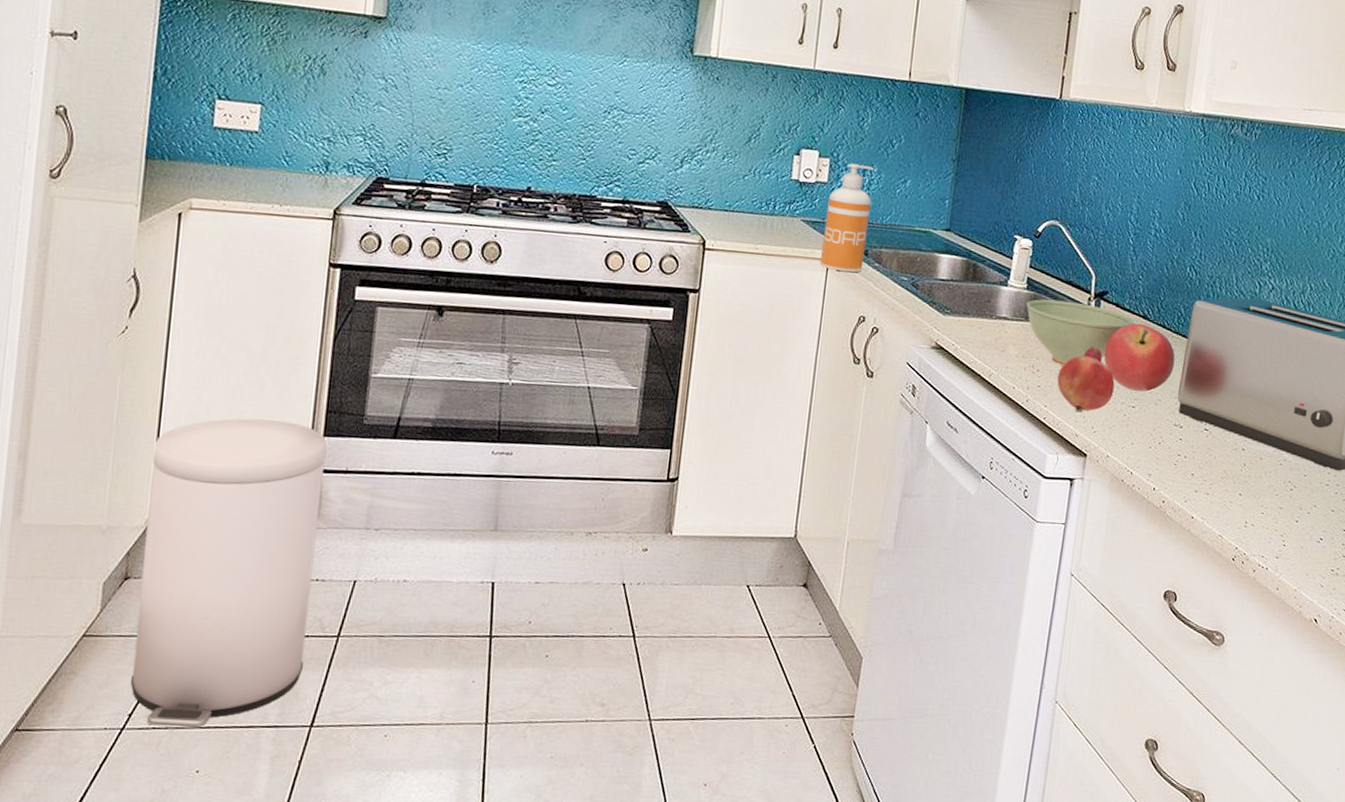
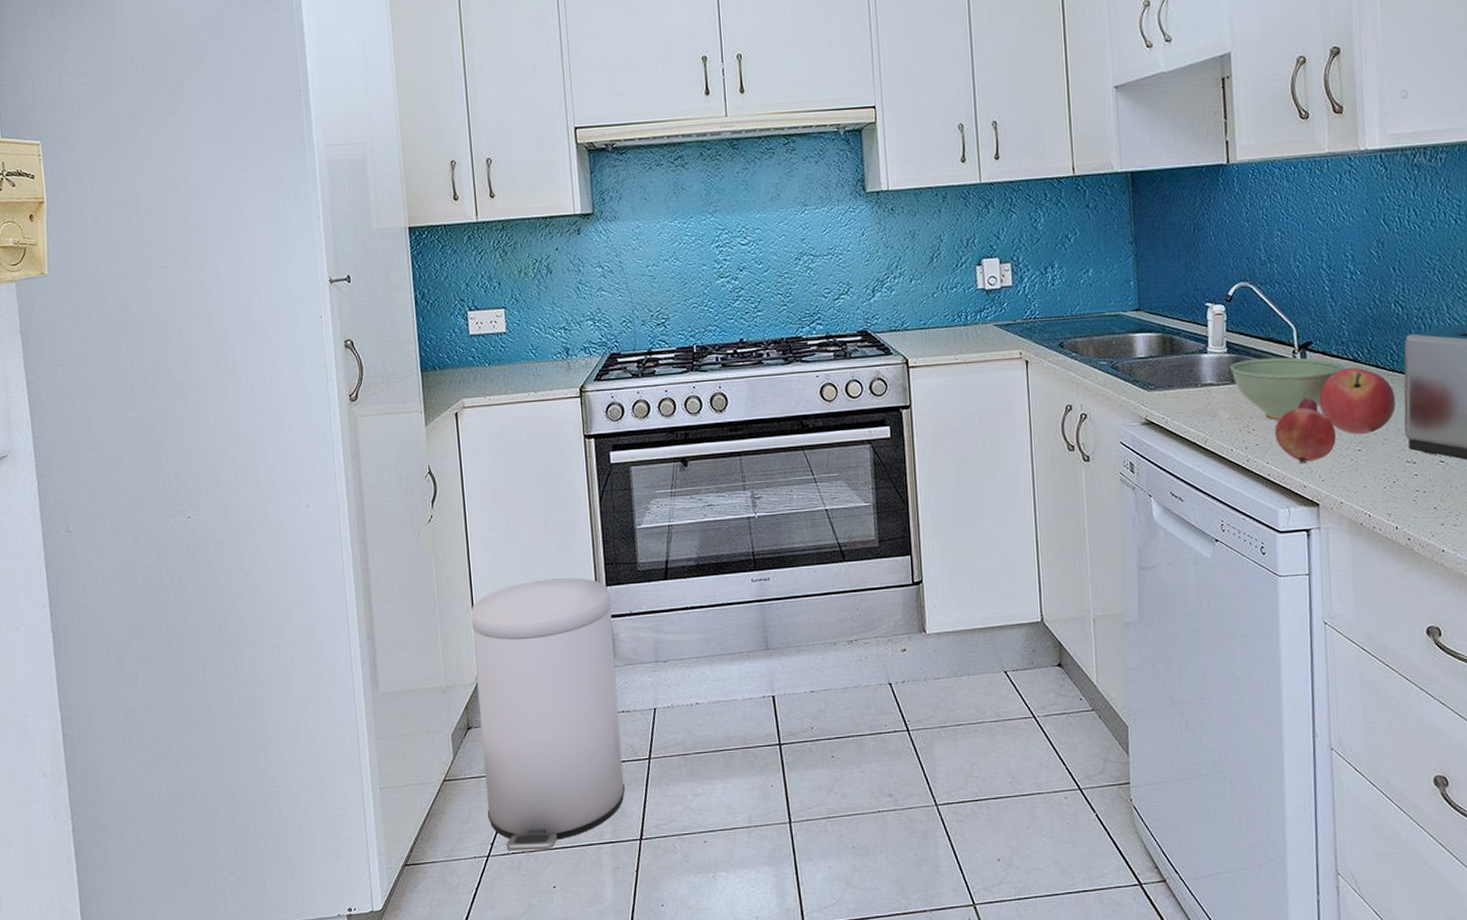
soap dispenser: present [820,163,875,273] -> none [1016,263,1061,367]

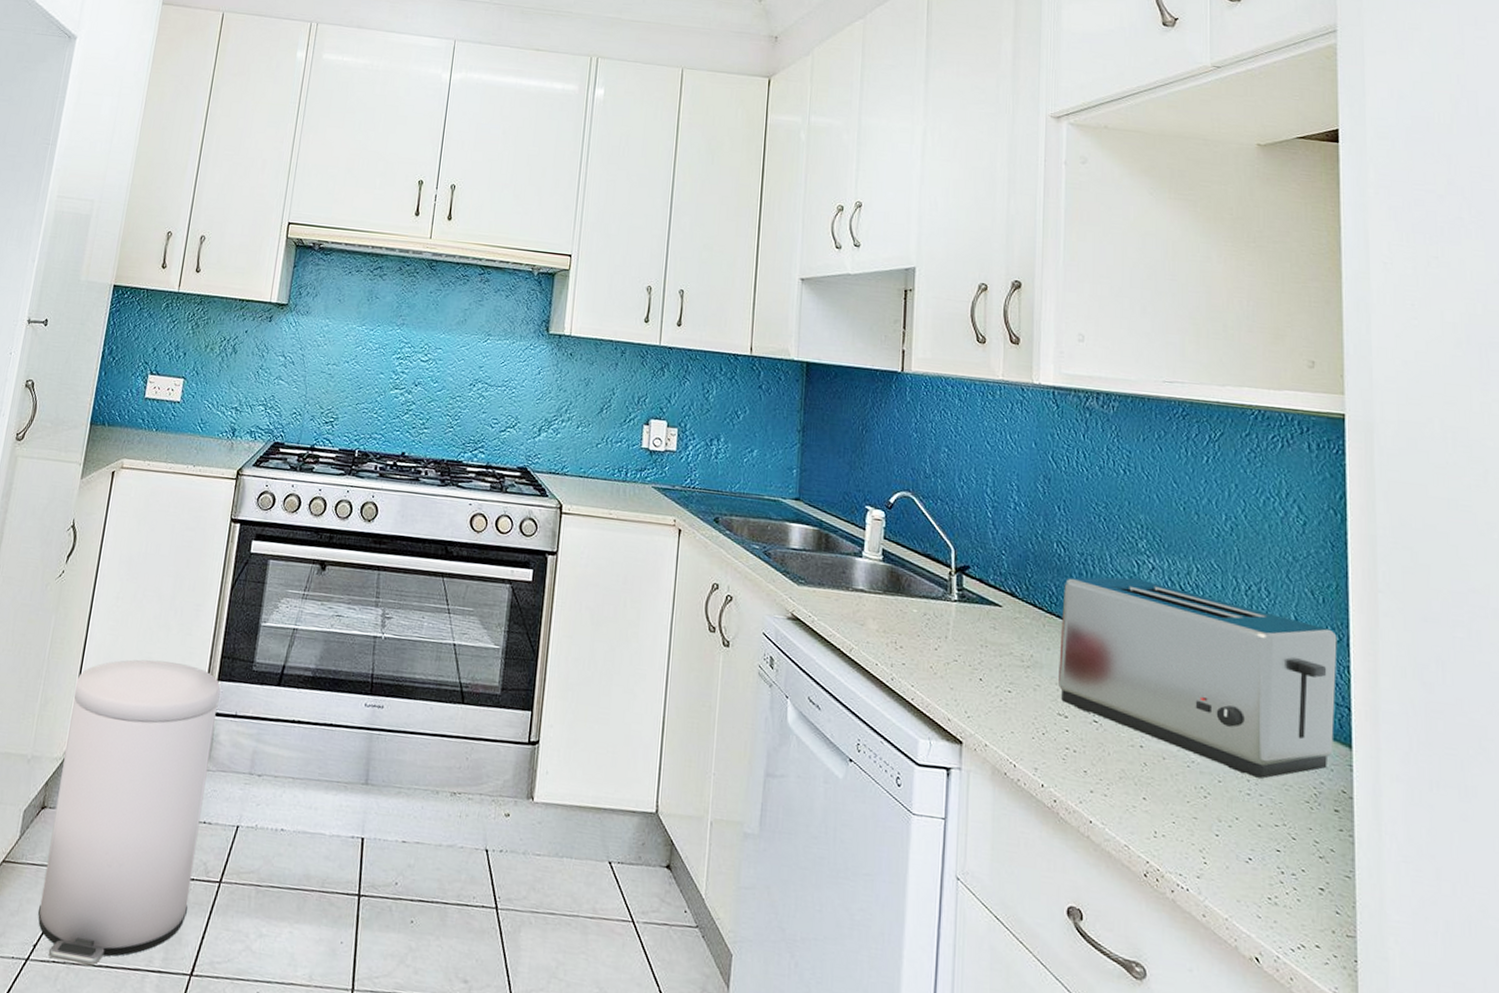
bowl: present [1229,357,1345,421] -> none [883,572,1001,643]
fruit: present [1275,397,1336,463] -> none [923,623,986,695]
fruit: present [1319,367,1396,435] -> none [971,600,1051,676]

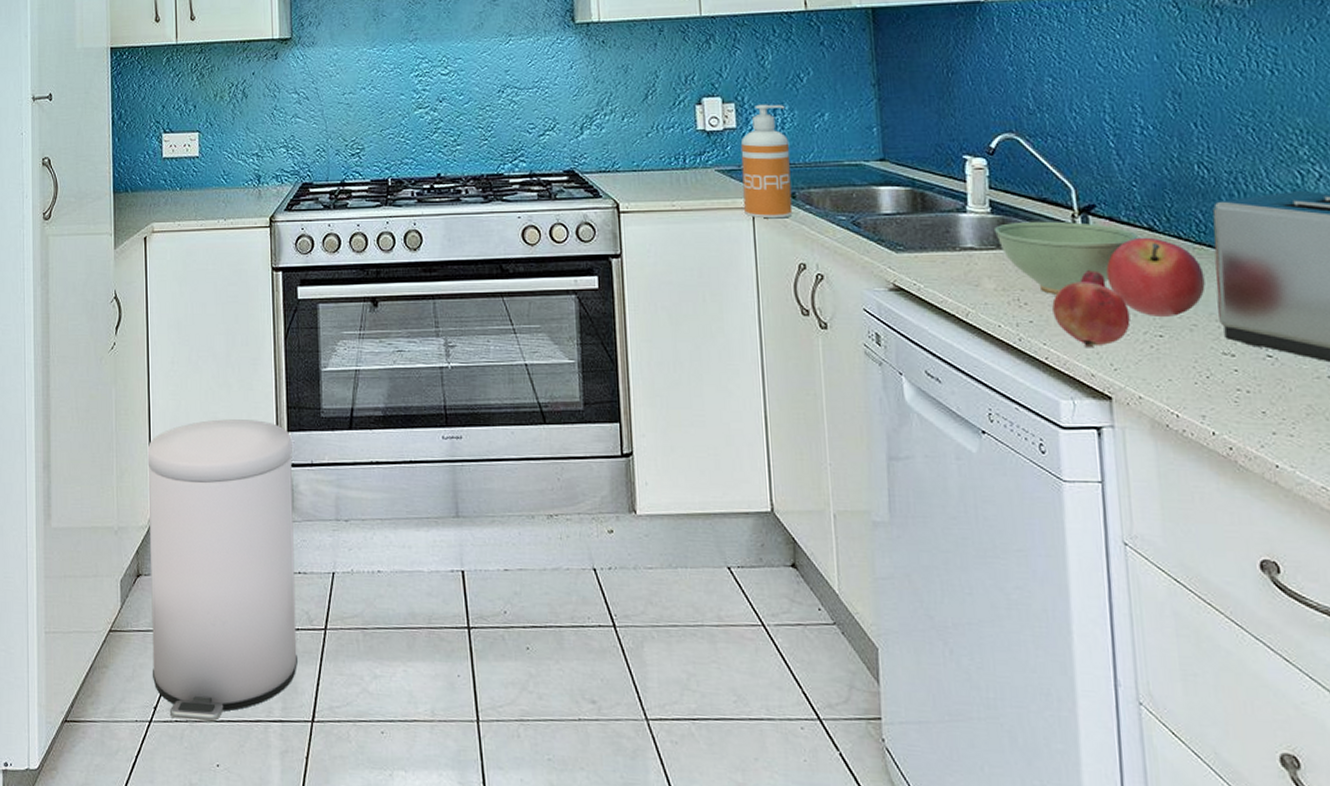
soap dispenser: none [672,433,721,540] -> present [740,104,793,219]
bowl: none [883,572,1001,643] -> present [993,221,1138,296]
fruit: none [923,623,986,695] -> present [1052,269,1131,347]
fruit: none [971,600,1051,676] -> present [1106,237,1206,318]

